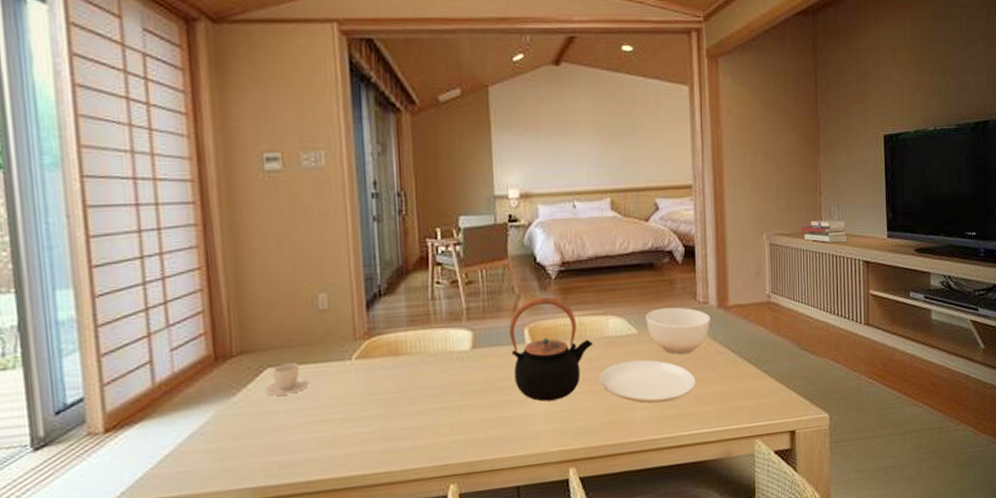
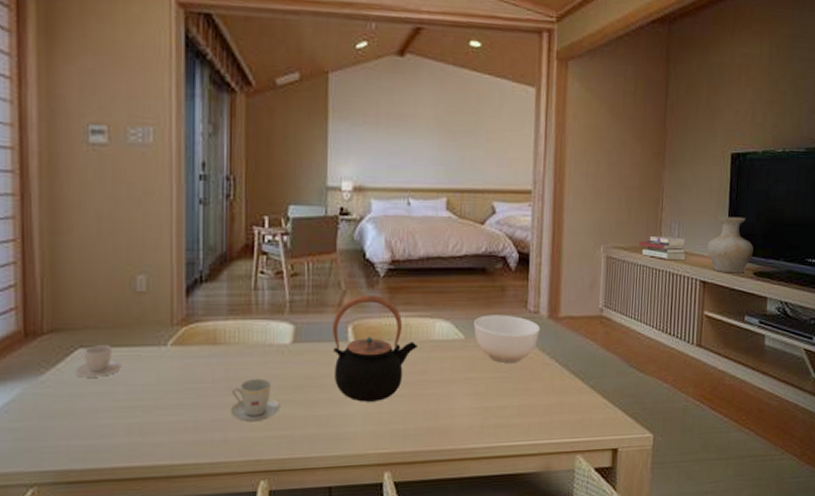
teacup: none [416,385,465,428] -> present [230,378,281,422]
plate: present [599,359,696,403] -> none [422,365,520,412]
vase: none [867,196,913,252] -> present [706,216,754,273]

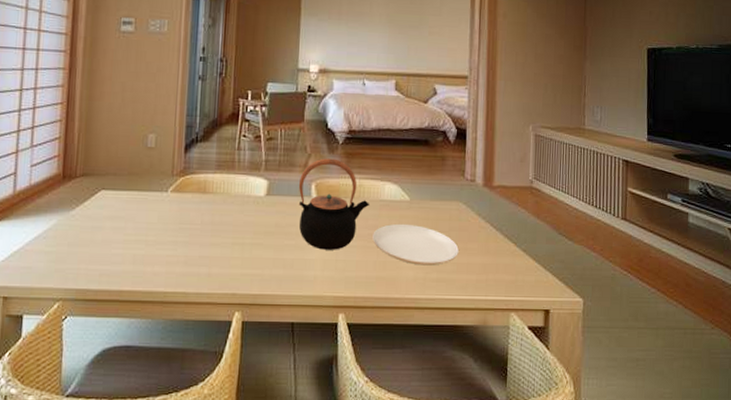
teacup: present [76,345,122,378] -> none [98,188,132,214]
teacup: present [230,378,281,422] -> none [214,223,255,261]
plate: none [422,365,520,412] -> present [372,223,459,266]
bowl: present [474,314,540,363] -> none [418,180,476,224]
books: present [638,236,686,261] -> none [564,119,609,141]
vase: present [706,216,754,273] -> none [627,103,673,155]

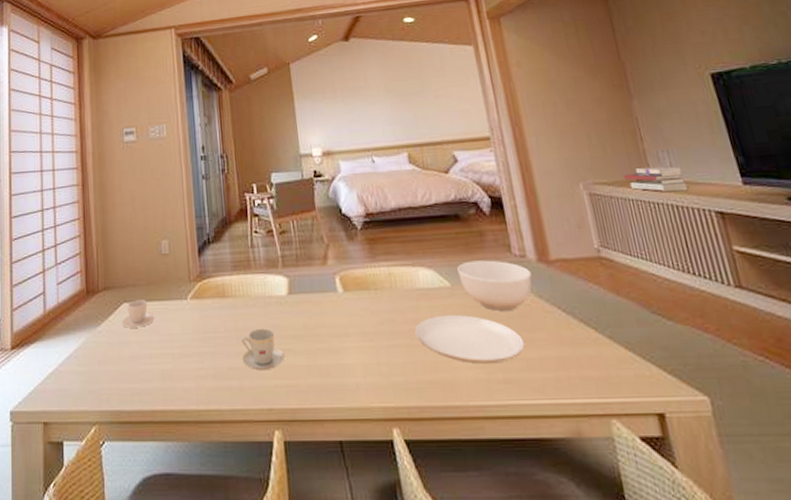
teacup: none [98,188,132,214] -> present [122,300,155,328]
teacup: none [214,223,255,261] -> present [242,328,286,371]
teapot: present [298,158,370,250] -> none [321,246,406,352]
bowl: none [418,180,476,224] -> present [457,260,532,311]
books: none [564,119,609,141] -> present [623,166,688,193]

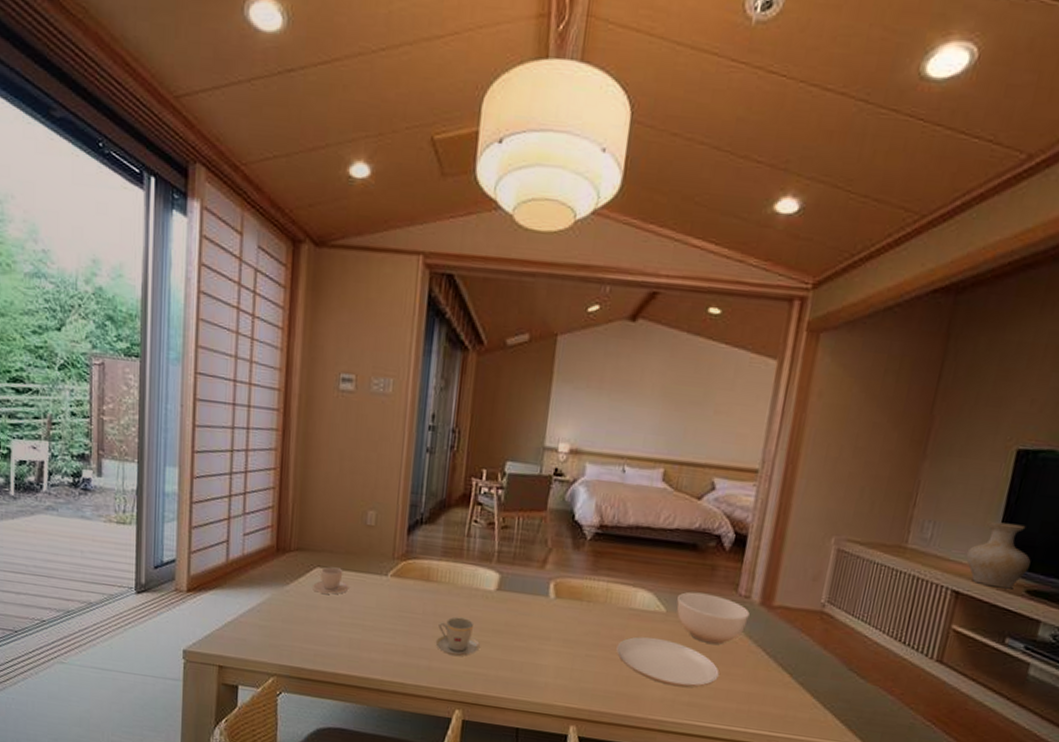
books: present [623,166,688,193] -> none [879,534,939,565]
vase: none [711,137,779,201] -> present [966,521,1031,589]

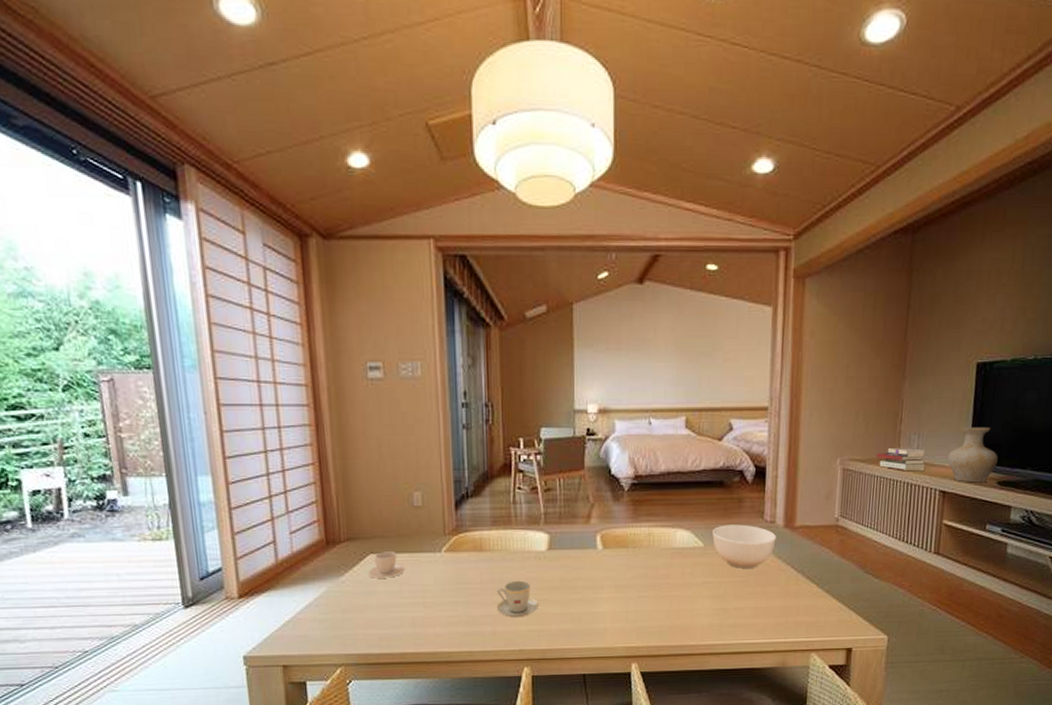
plate: present [616,636,720,688] -> none [664,571,757,612]
books: none [879,534,939,565] -> present [876,448,926,472]

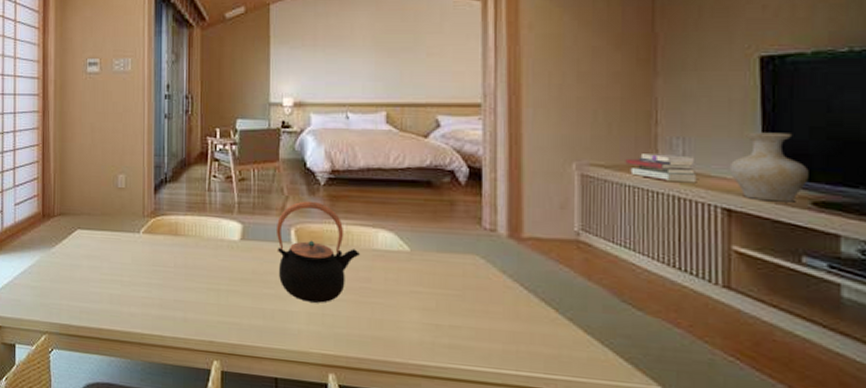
teacup: present [368,551,405,578] -> none [75,228,107,254]
teacup: present [496,580,540,618] -> none [188,268,232,307]
teapot: none [582,507,661,602] -> present [275,201,361,303]
bowl: present [712,524,776,568] -> none [420,229,498,281]

